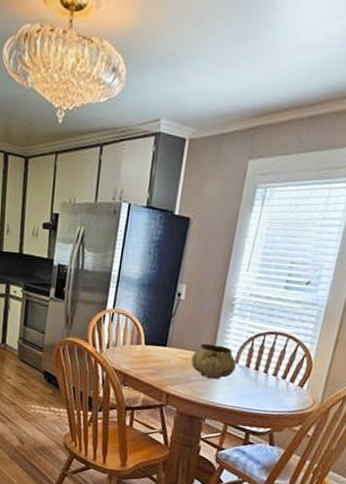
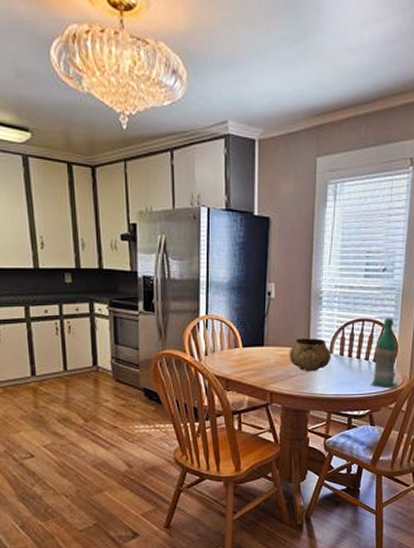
bottle: none [275,334,312,411] -> present [371,318,398,389]

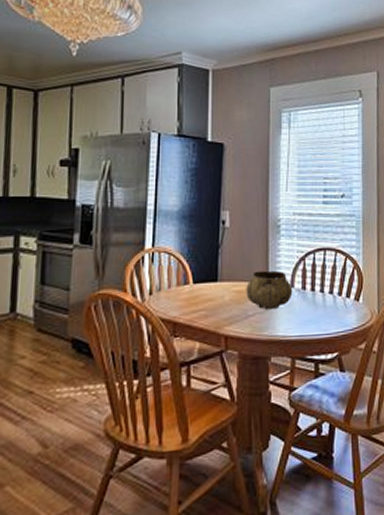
bottle: present [371,318,398,389] -> none [337,246,366,326]

